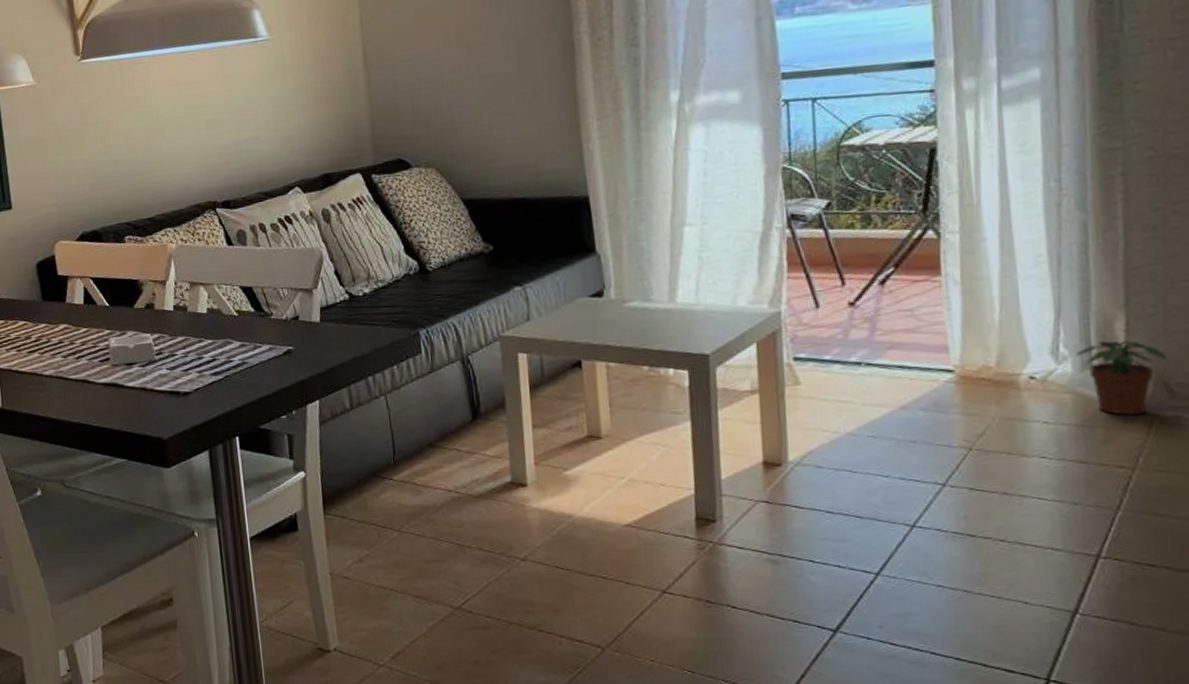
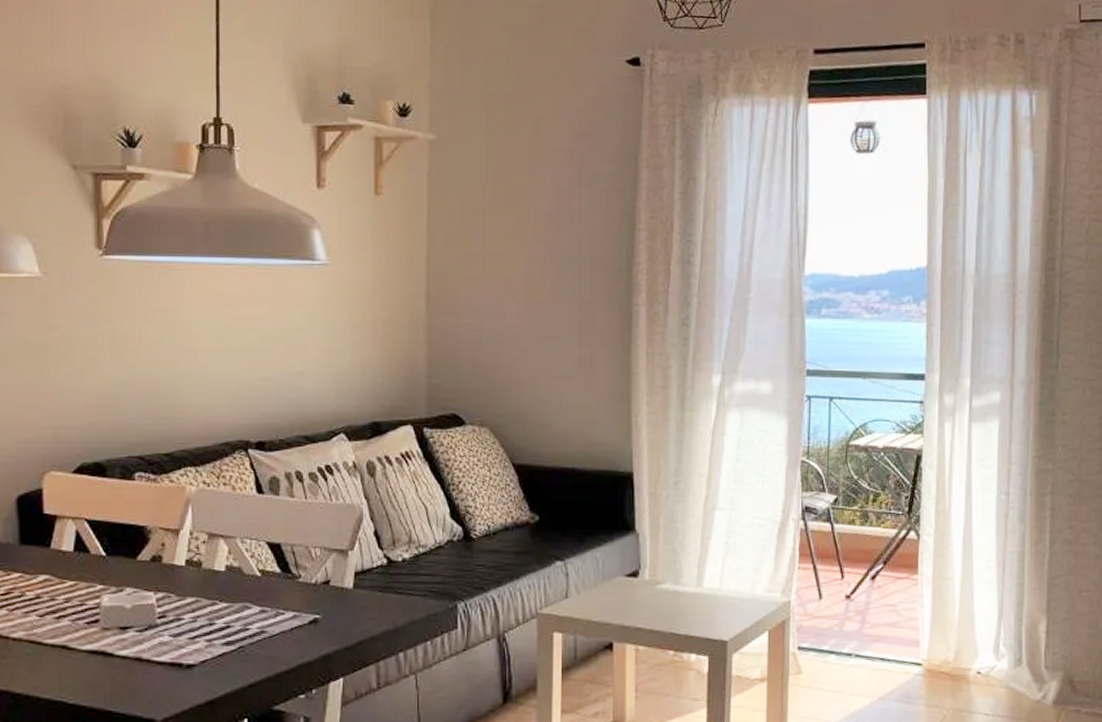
potted plant: present [1074,339,1166,415] -> none [1010,640,1072,709]

